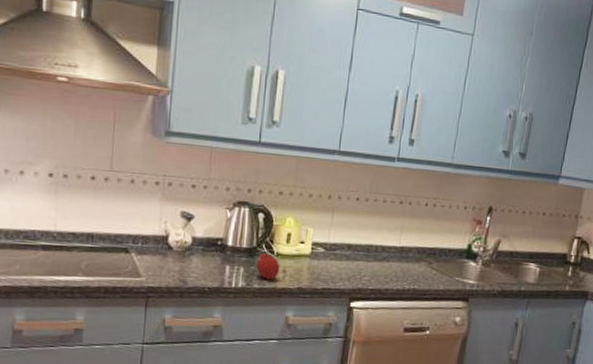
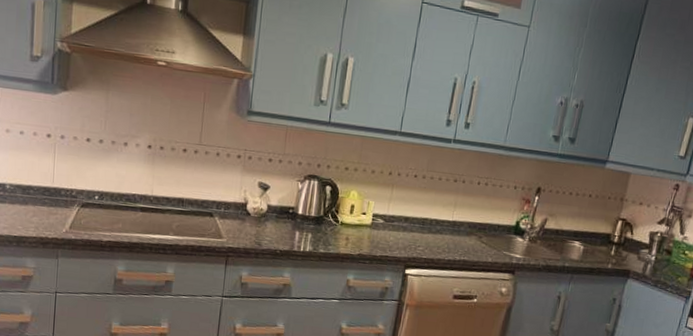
fruit: present [256,252,279,280] -> none [322,220,343,246]

